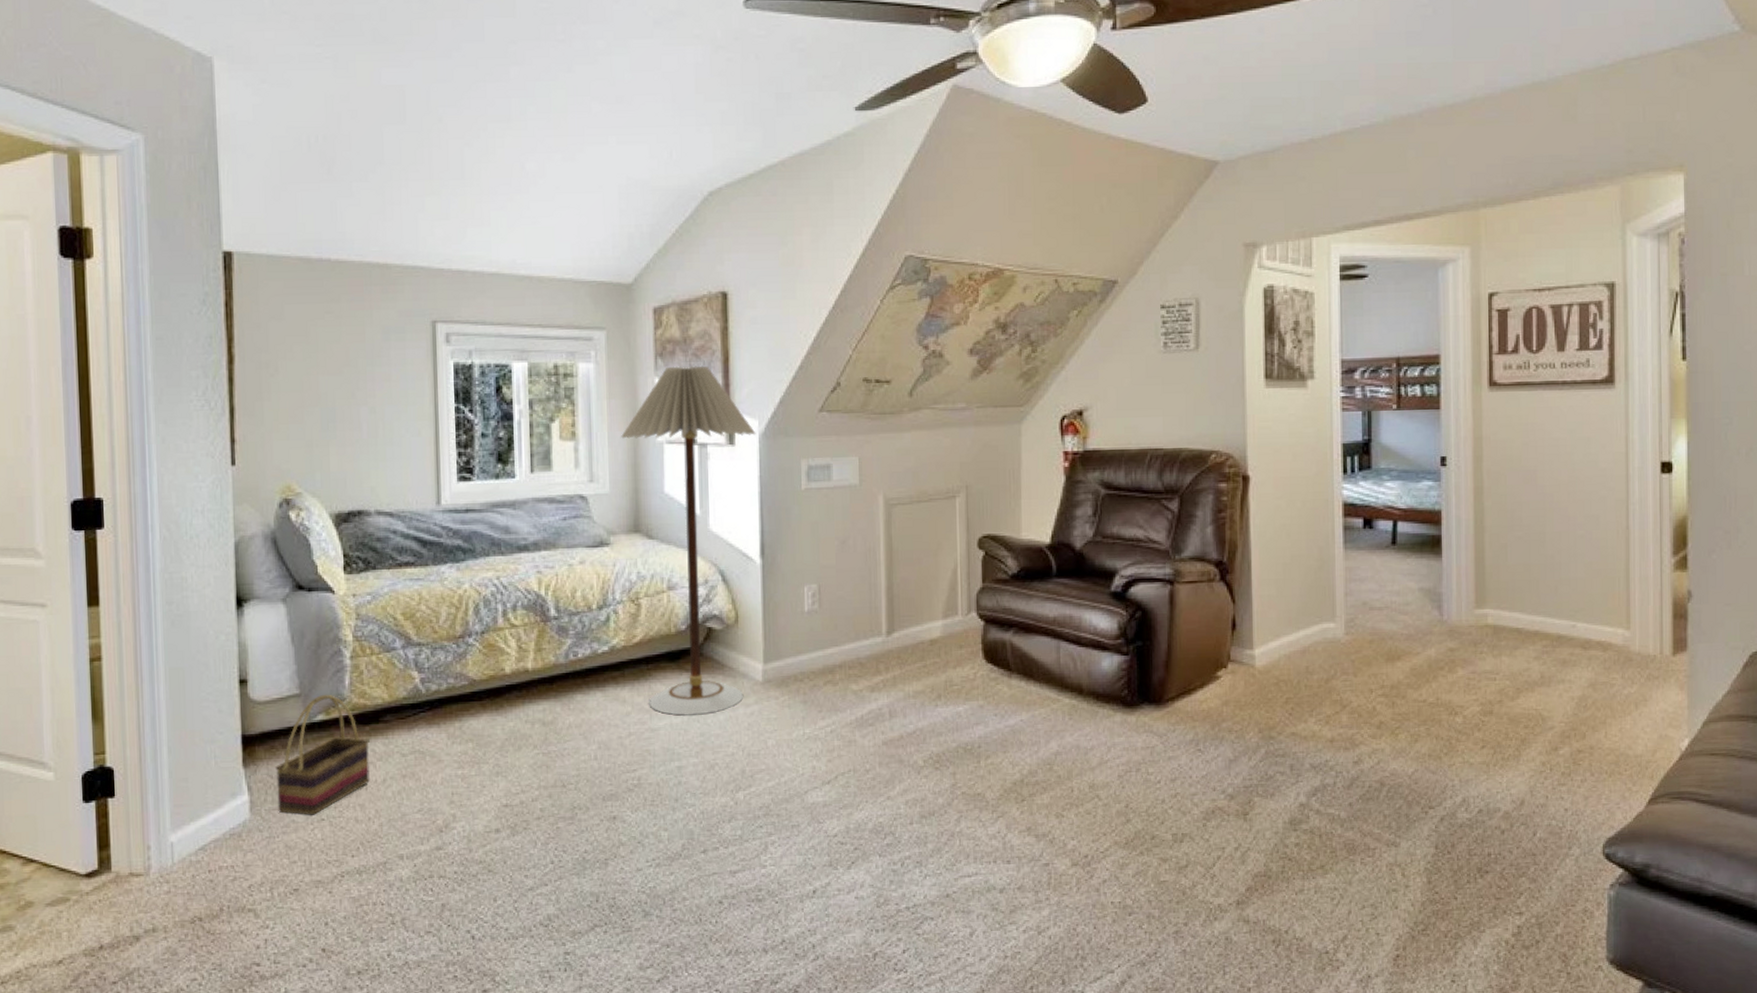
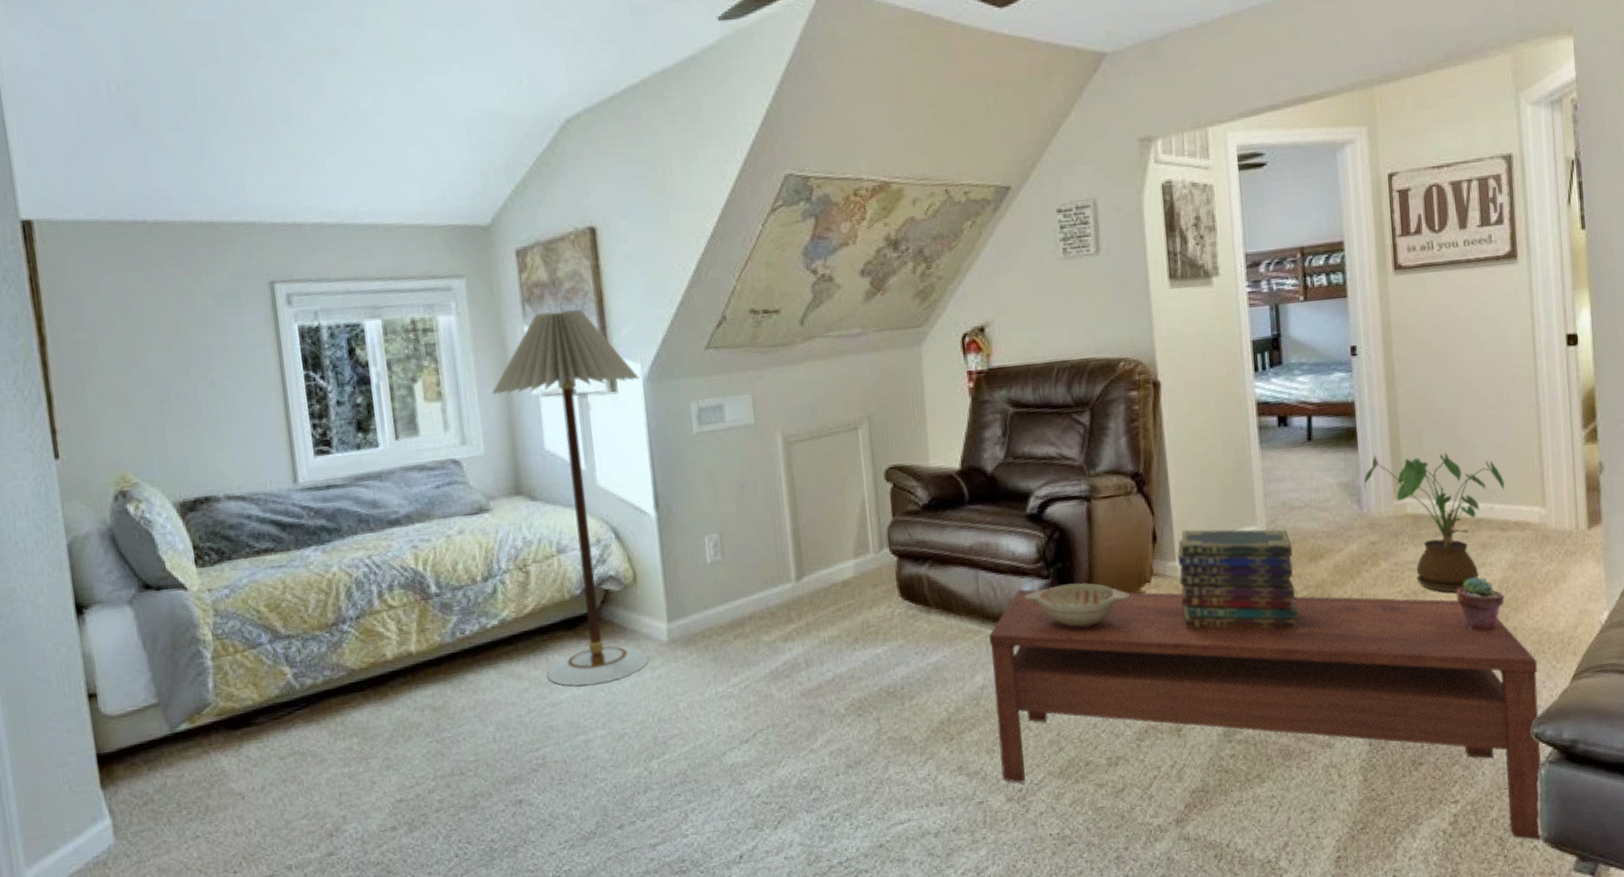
basket: present [275,694,370,815] -> none [138,700,246,835]
coffee table: none [1066,662,1613,962] -> present [989,589,1542,841]
decorative bowl: none [1103,662,1206,705] -> present [1024,582,1130,628]
book stack: none [1255,620,1372,729] -> present [1177,529,1299,631]
house plant: none [1445,563,1589,705] -> present [1363,452,1505,593]
potted succulent: none [1533,693,1583,746] -> present [1456,577,1505,631]

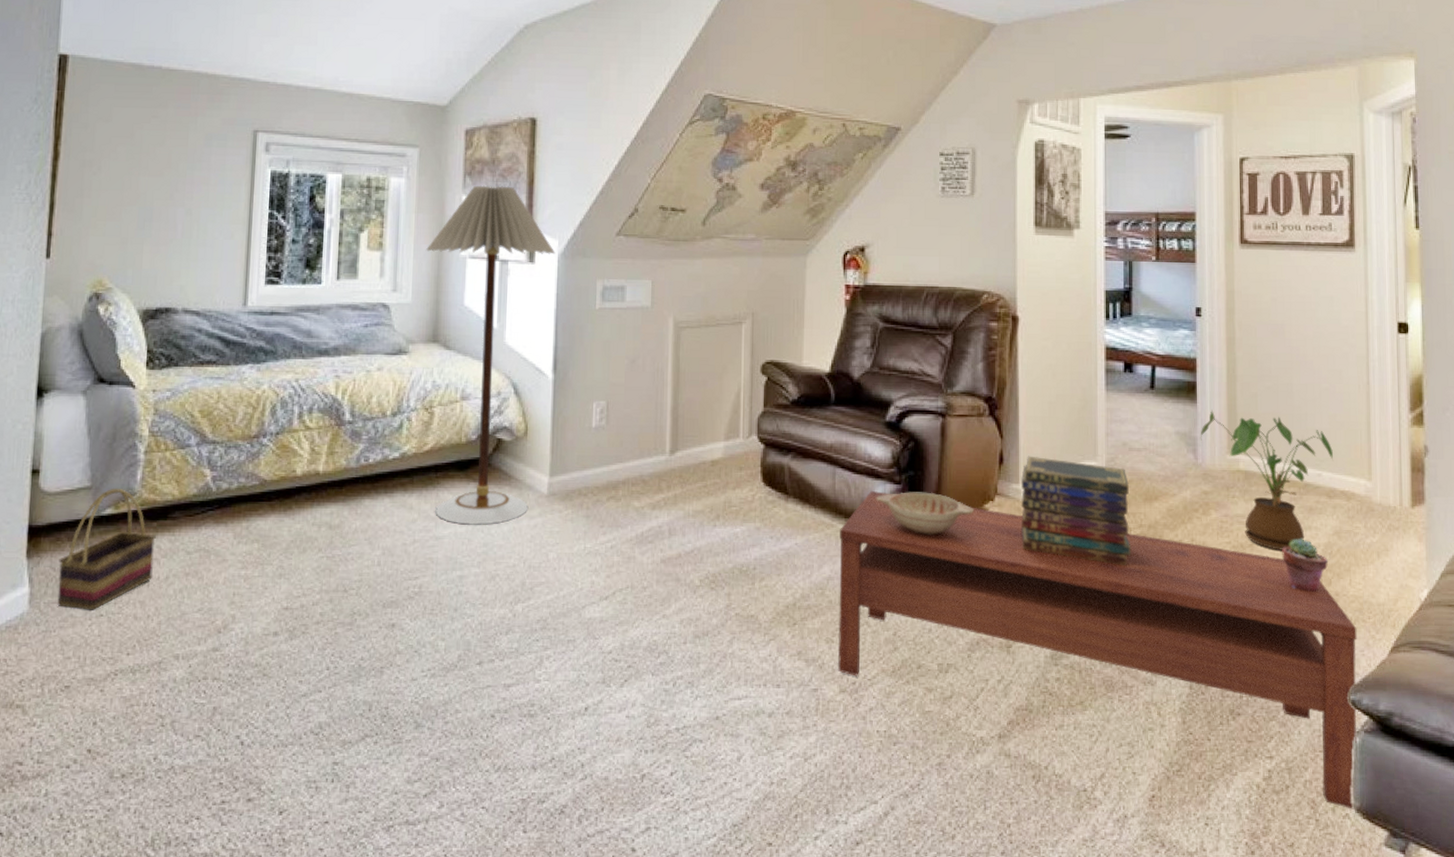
basket: none [138,700,246,835] -> present [57,488,156,610]

